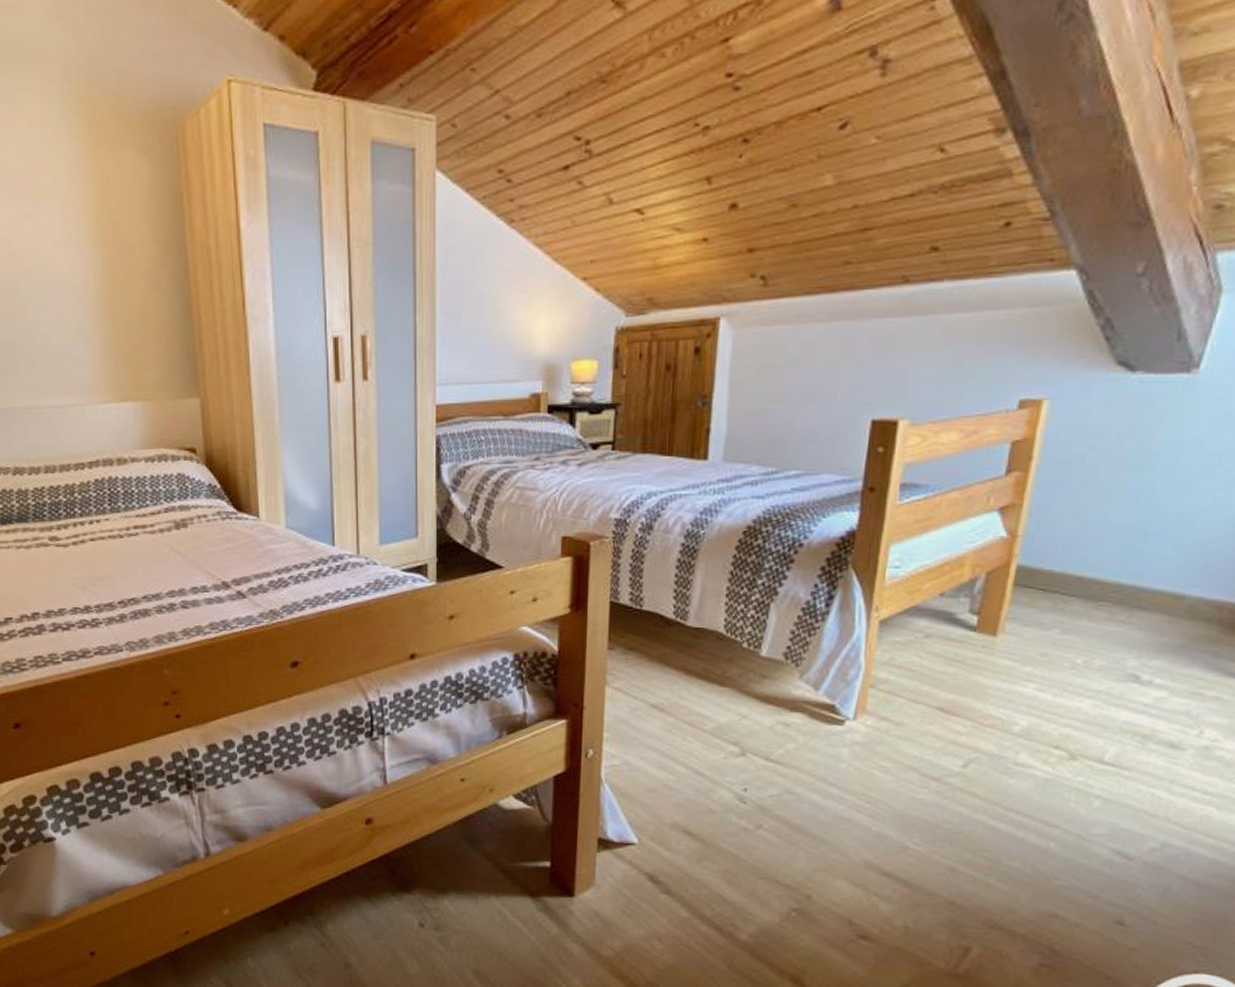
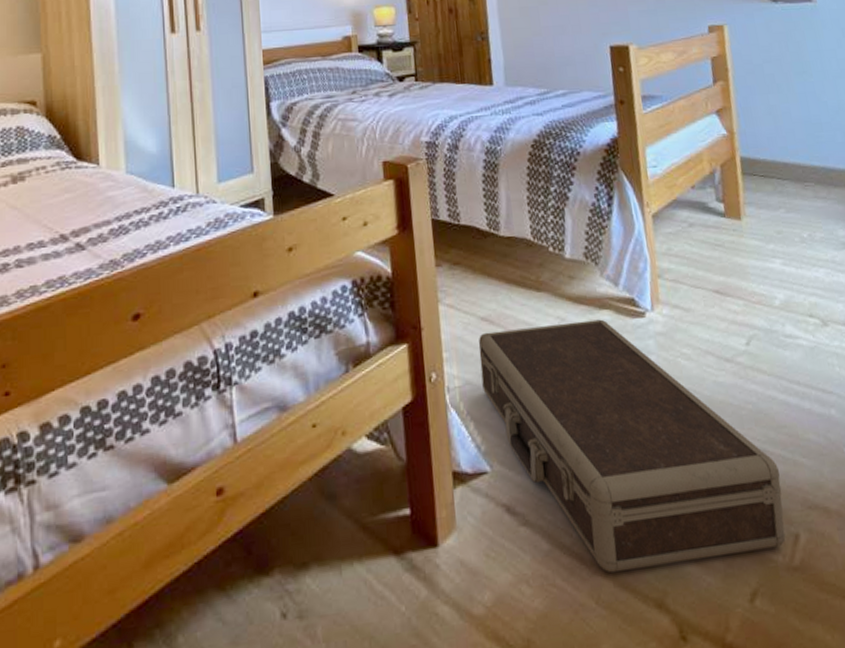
suitcase: none [642,719,965,955] -> present [478,319,786,574]

